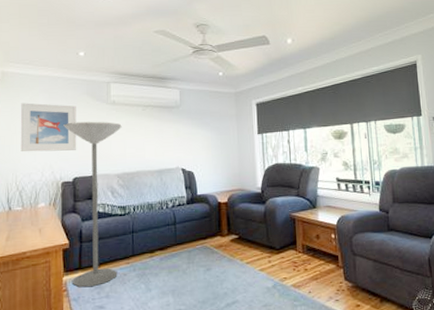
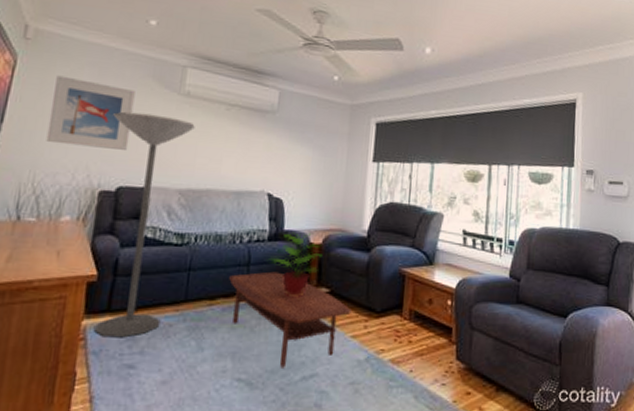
coffee table: none [162,227,257,299] -> present [229,271,352,368]
potted plant: none [189,195,229,244] -> present [269,232,323,297]

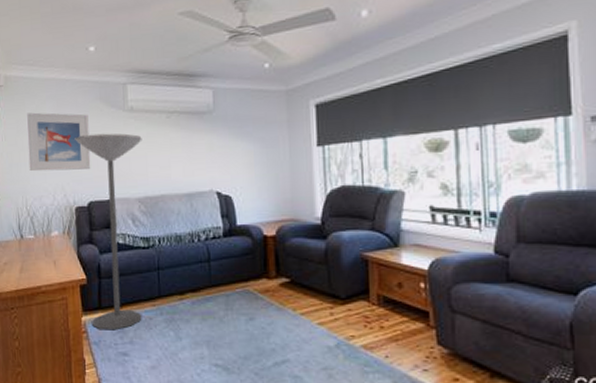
coffee table: present [229,271,352,368] -> none [194,265,315,355]
potted plant: present [269,232,323,297] -> none [227,226,278,288]

